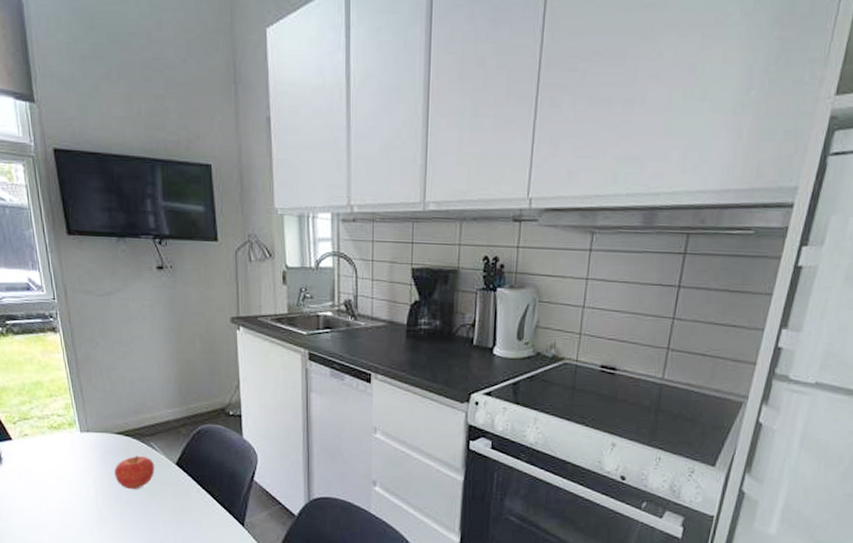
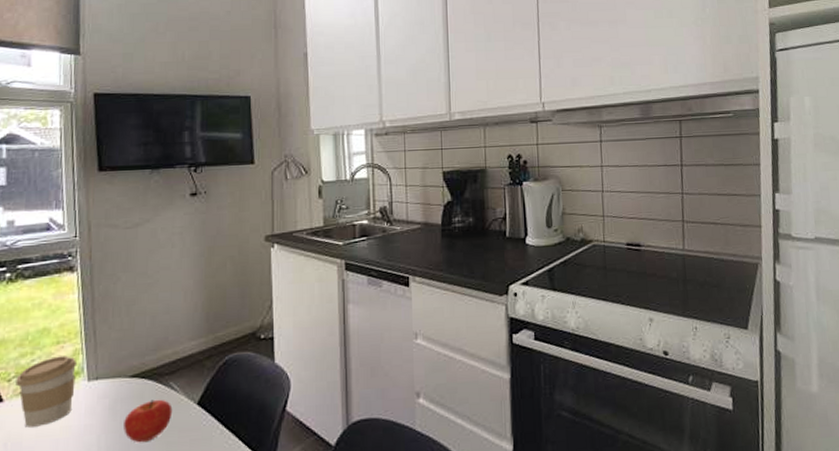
coffee cup: none [20,407,71,465] -> present [15,356,78,427]

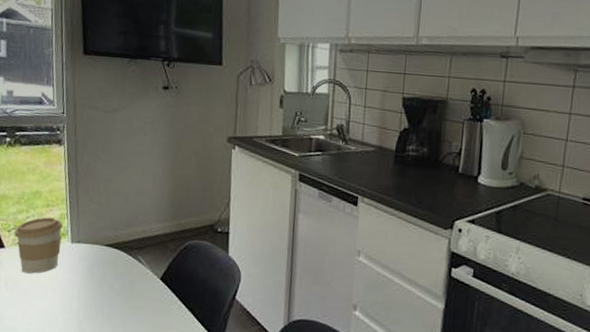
fruit: present [124,399,173,443] -> none [99,268,140,304]

